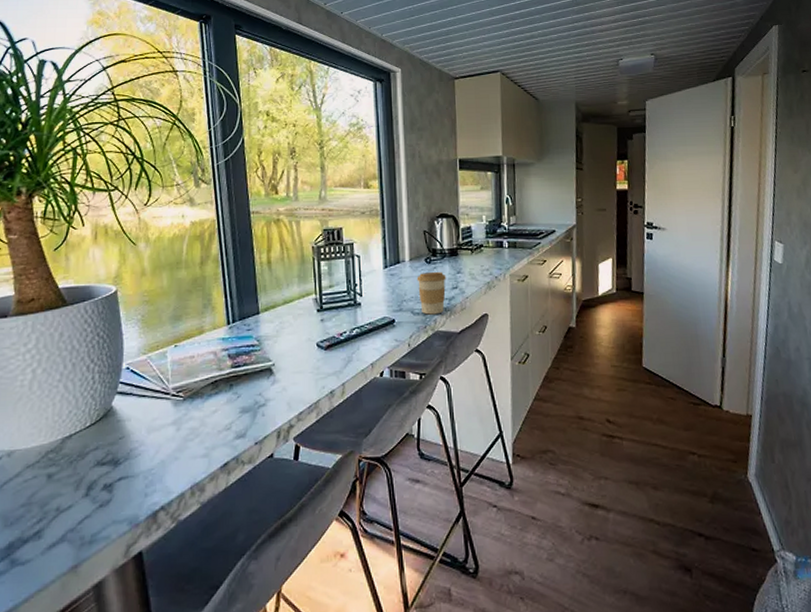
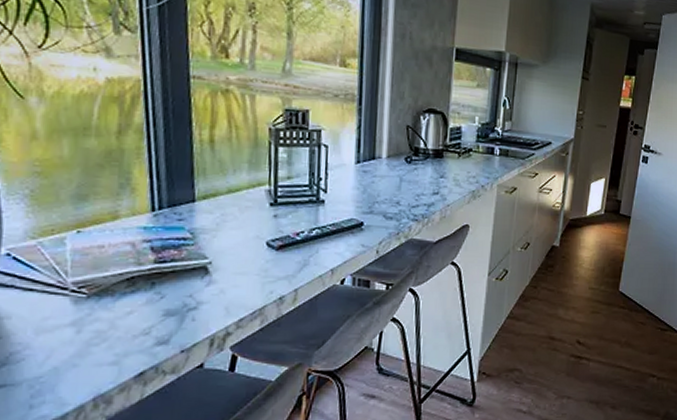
coffee cup: present [417,272,446,315] -> none [393,173,428,221]

